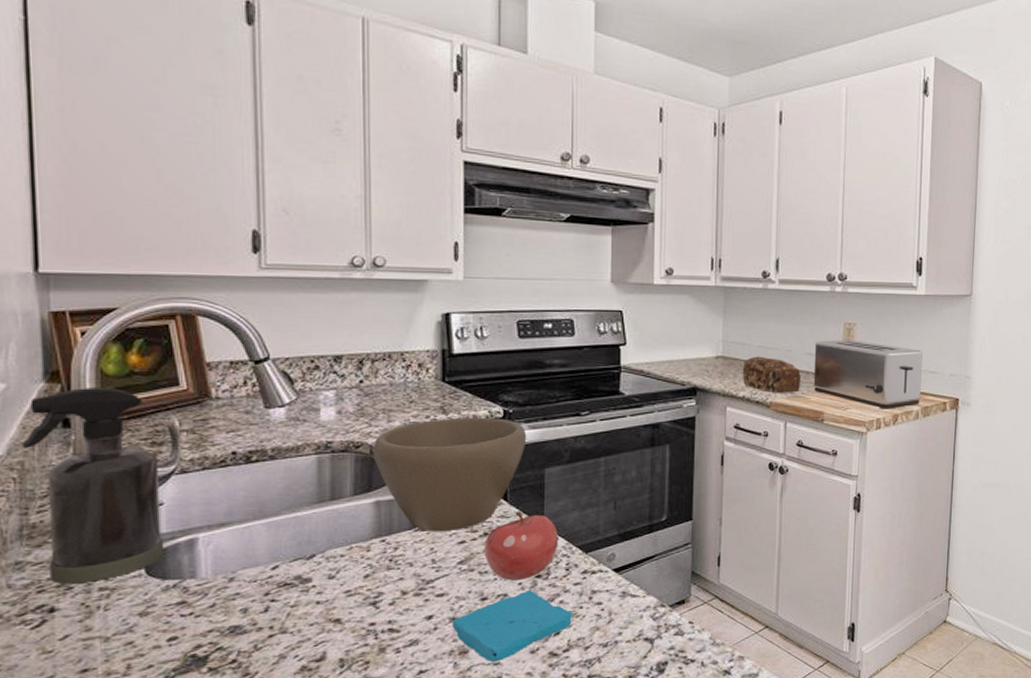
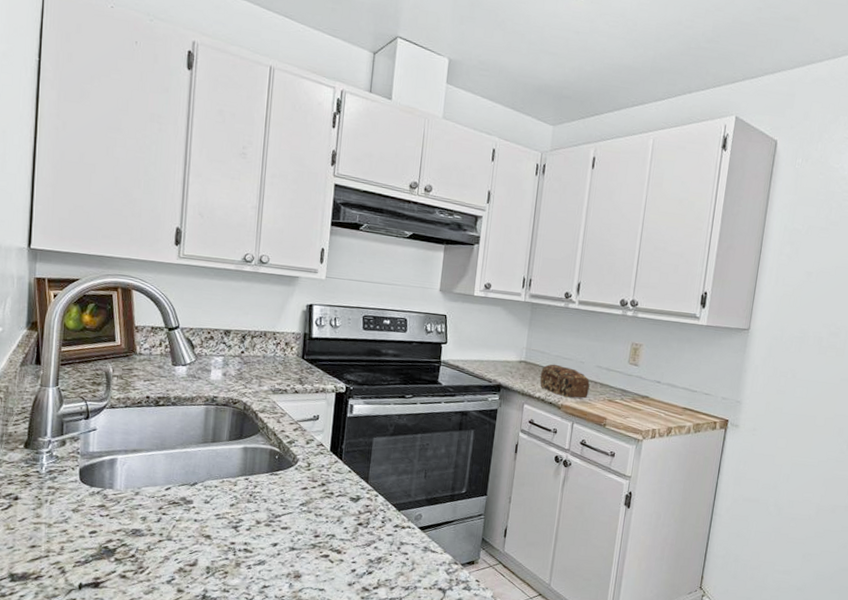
spray bottle: present [21,388,165,584] -> none [8,336,96,482]
bowl: present [373,417,527,532] -> none [245,388,362,479]
sponge: present [452,590,574,663] -> none [291,534,385,588]
fruit: present [484,511,559,581] -> none [320,469,379,526]
toaster: present [813,339,923,409] -> none [599,356,700,423]

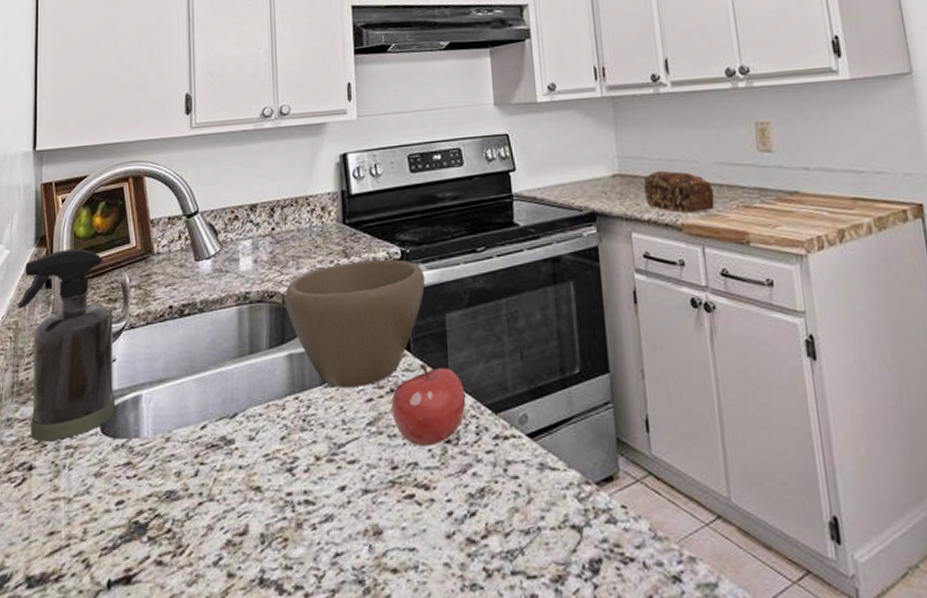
spray bottle: none [8,336,96,482] -> present [17,249,116,442]
bowl: none [245,388,362,479] -> present [284,259,426,389]
fruit: none [320,469,379,526] -> present [391,363,466,447]

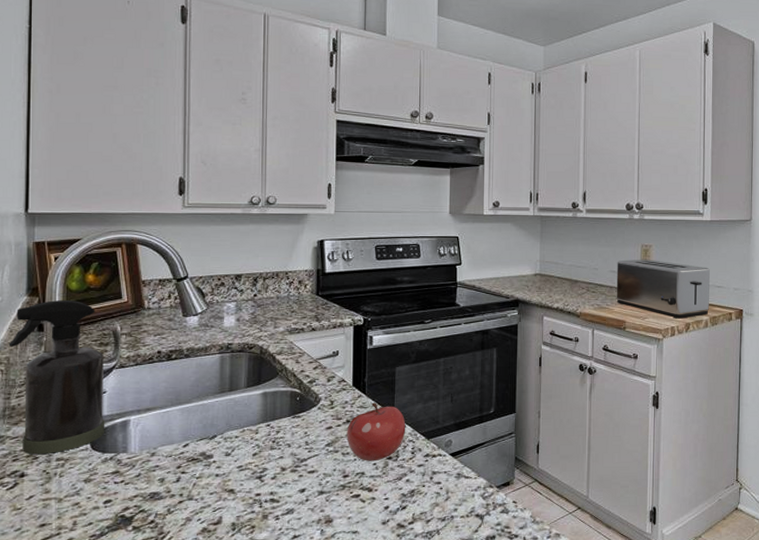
bowl: present [284,259,426,389] -> none [262,324,382,419]
bread loaf: present [643,170,715,214] -> none [556,273,605,305]
toaster: none [723,141,870,224] -> present [616,259,710,319]

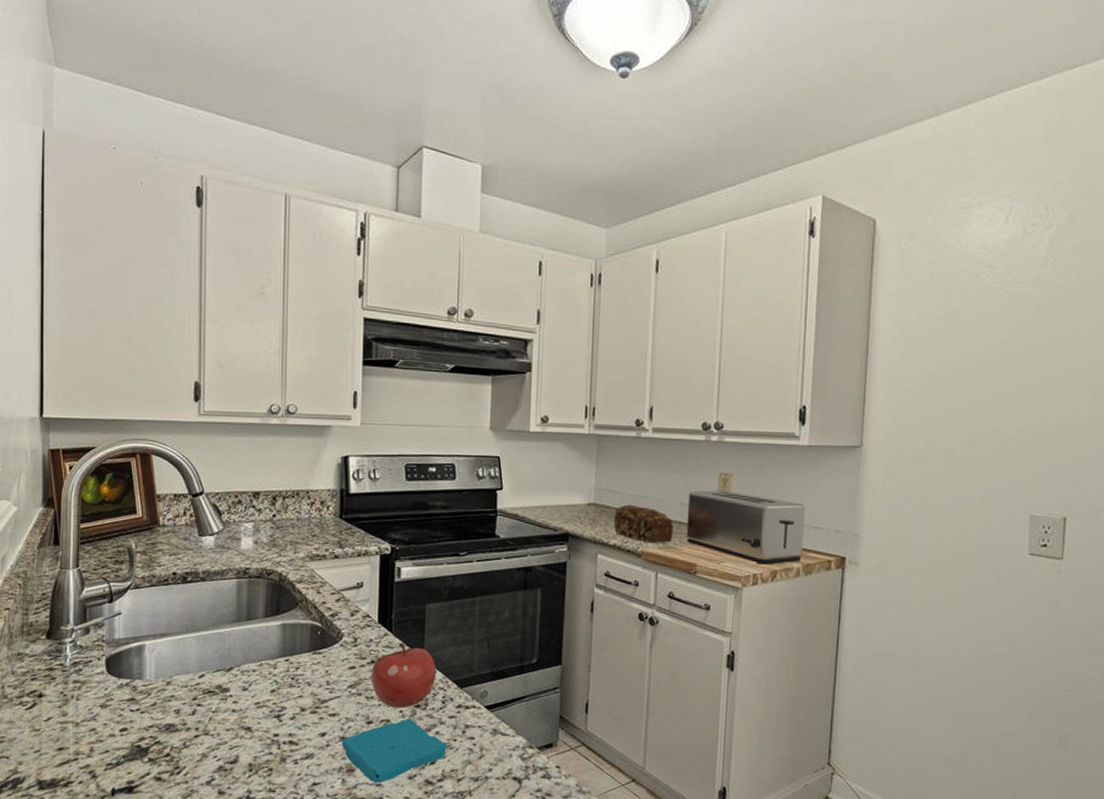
spray bottle: present [8,300,105,455] -> none [26,512,121,676]
sponge: none [320,470,418,531] -> present [341,719,448,783]
bread loaf: none [556,273,605,305] -> present [613,504,673,544]

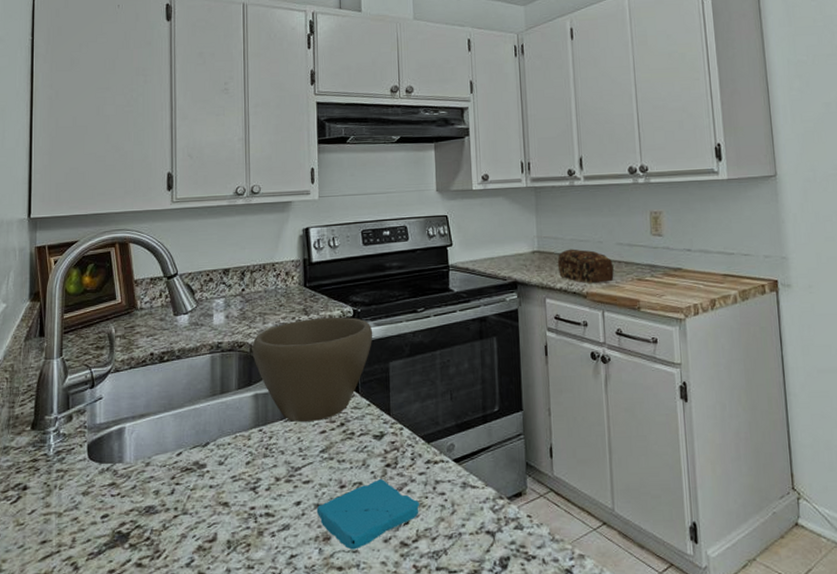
bowl: none [281,552,411,657] -> present [252,316,373,423]
fruit: present [371,642,436,708] -> none [341,402,404,470]
toaster: present [686,490,805,565] -> none [623,227,737,295]

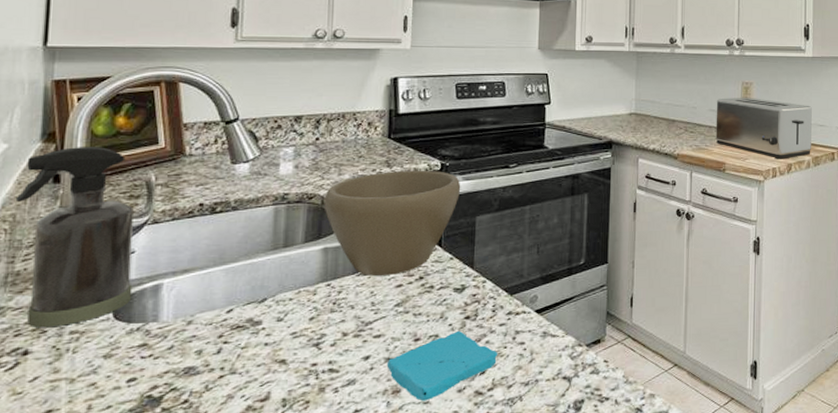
spray bottle: none [13,304,102,466] -> present [15,147,134,328]
bread loaf: present [557,249,614,284] -> none [652,113,704,146]
toaster: none [623,227,737,295] -> present [715,97,812,159]

